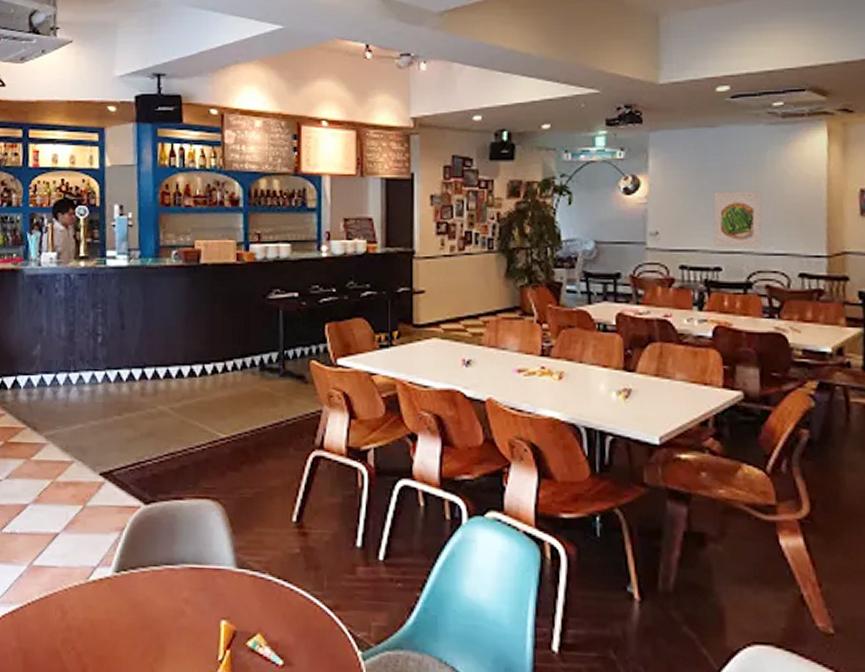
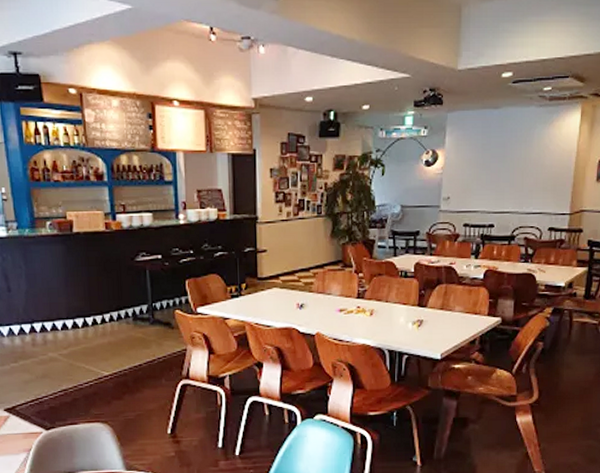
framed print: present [713,191,763,248] -> none [490,162,529,209]

